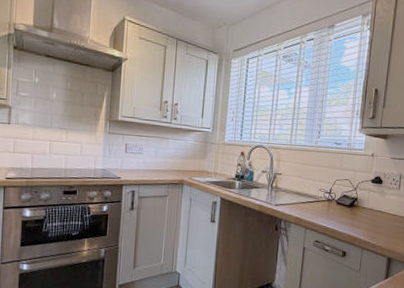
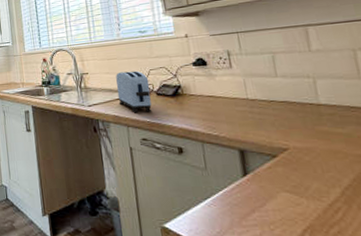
toaster: none [303,178,333,218] -> present [116,70,152,113]

